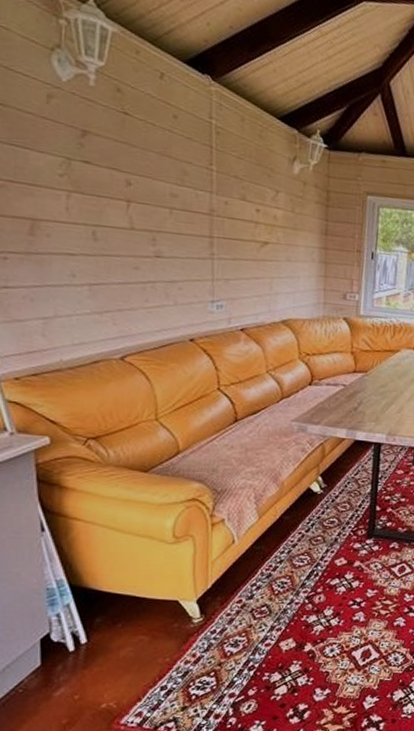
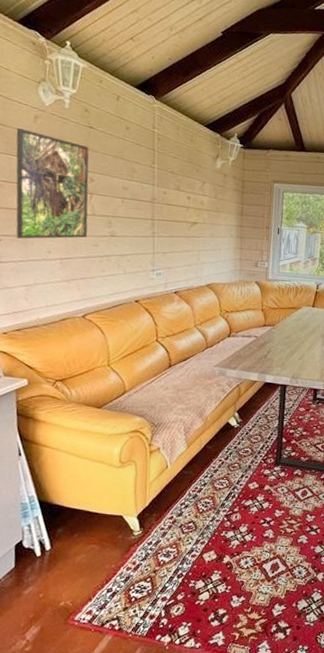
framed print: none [22,110,125,259] -> present [16,128,89,239]

